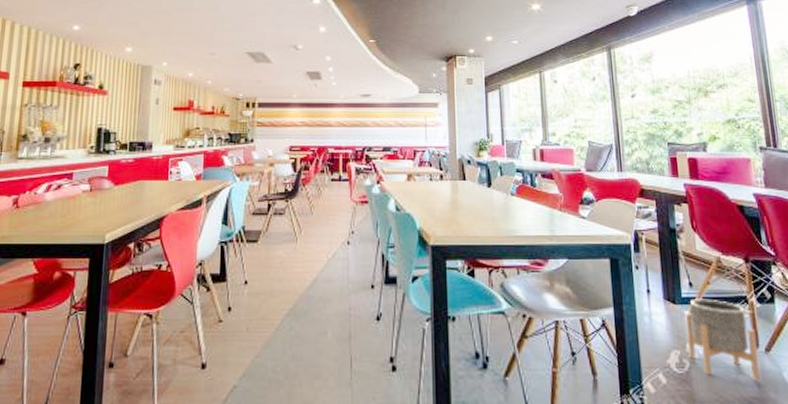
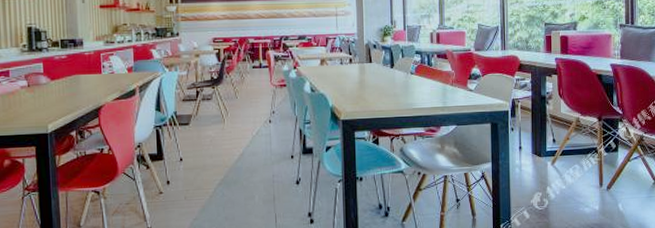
planter: present [685,299,761,382] -> none [548,151,602,212]

